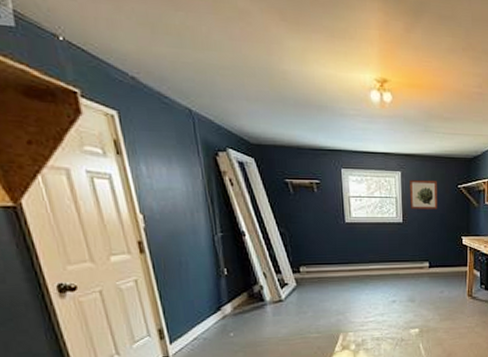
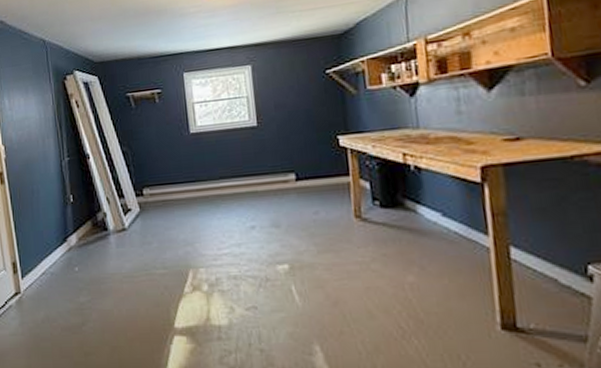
wall art: present [410,179,438,210] -> none [262,69,301,109]

